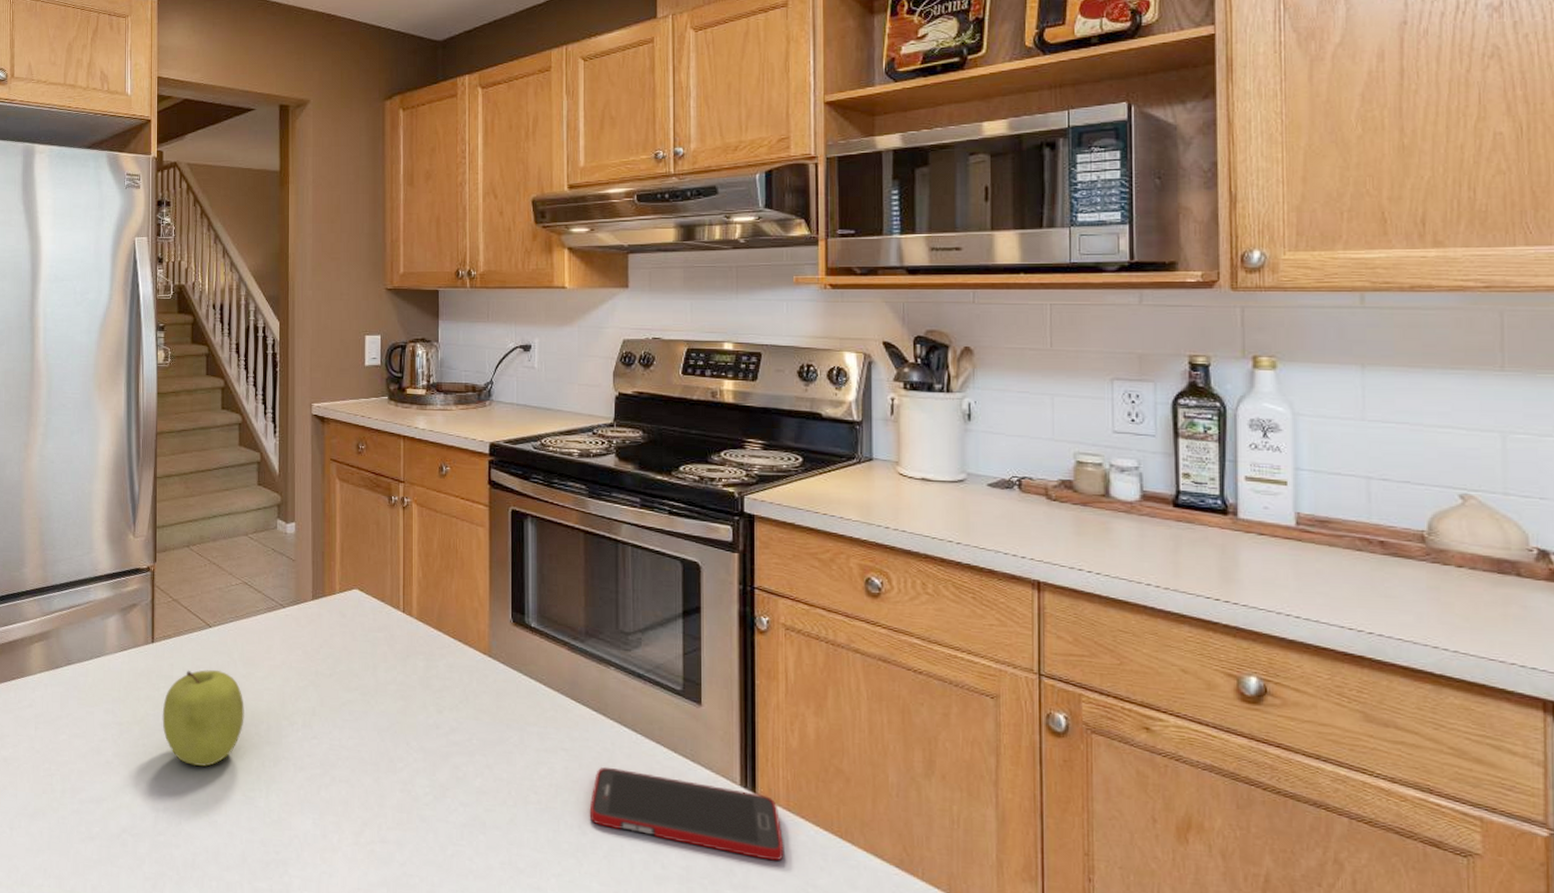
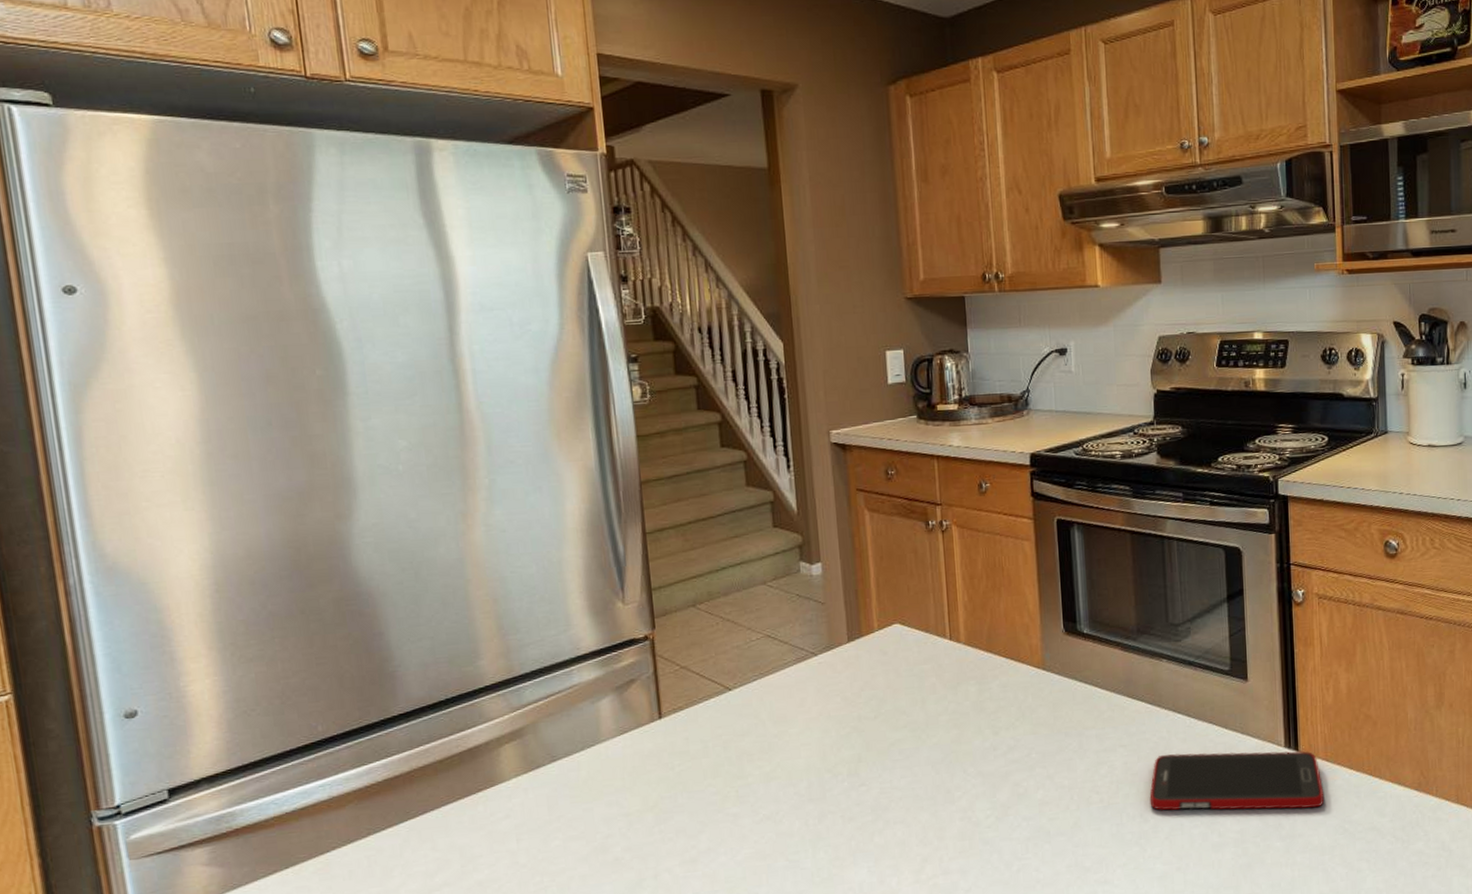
fruit: present [162,670,244,767] -> none [680,735,780,842]

